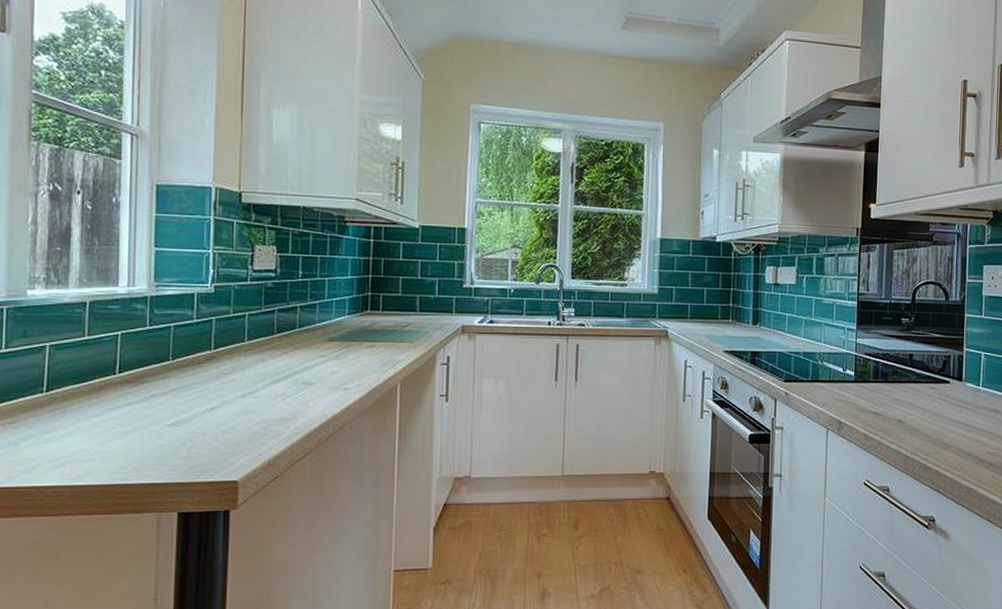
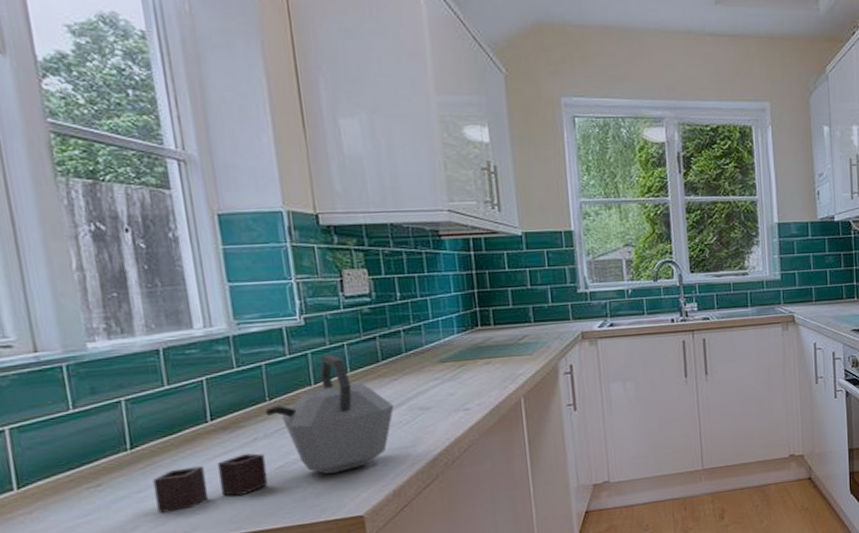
kettle: none [59,322,282,455] -> present [153,353,395,513]

